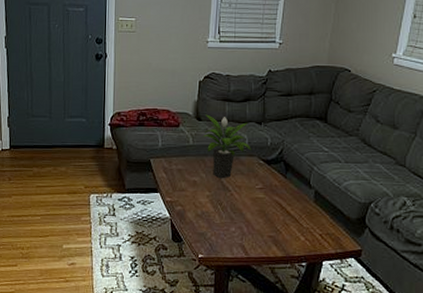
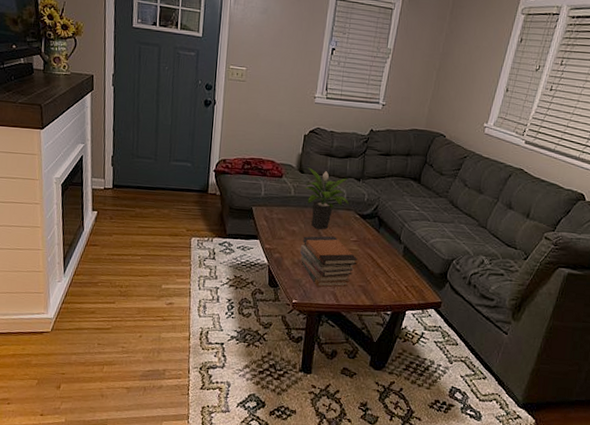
book stack: none [203,184,266,240] -> present [300,236,358,288]

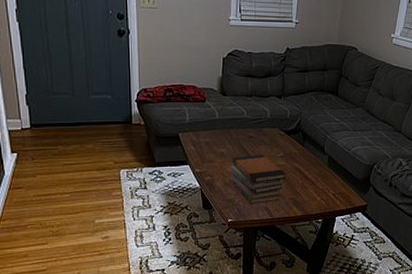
potted plant: present [303,167,350,230] -> none [227,89,274,150]

